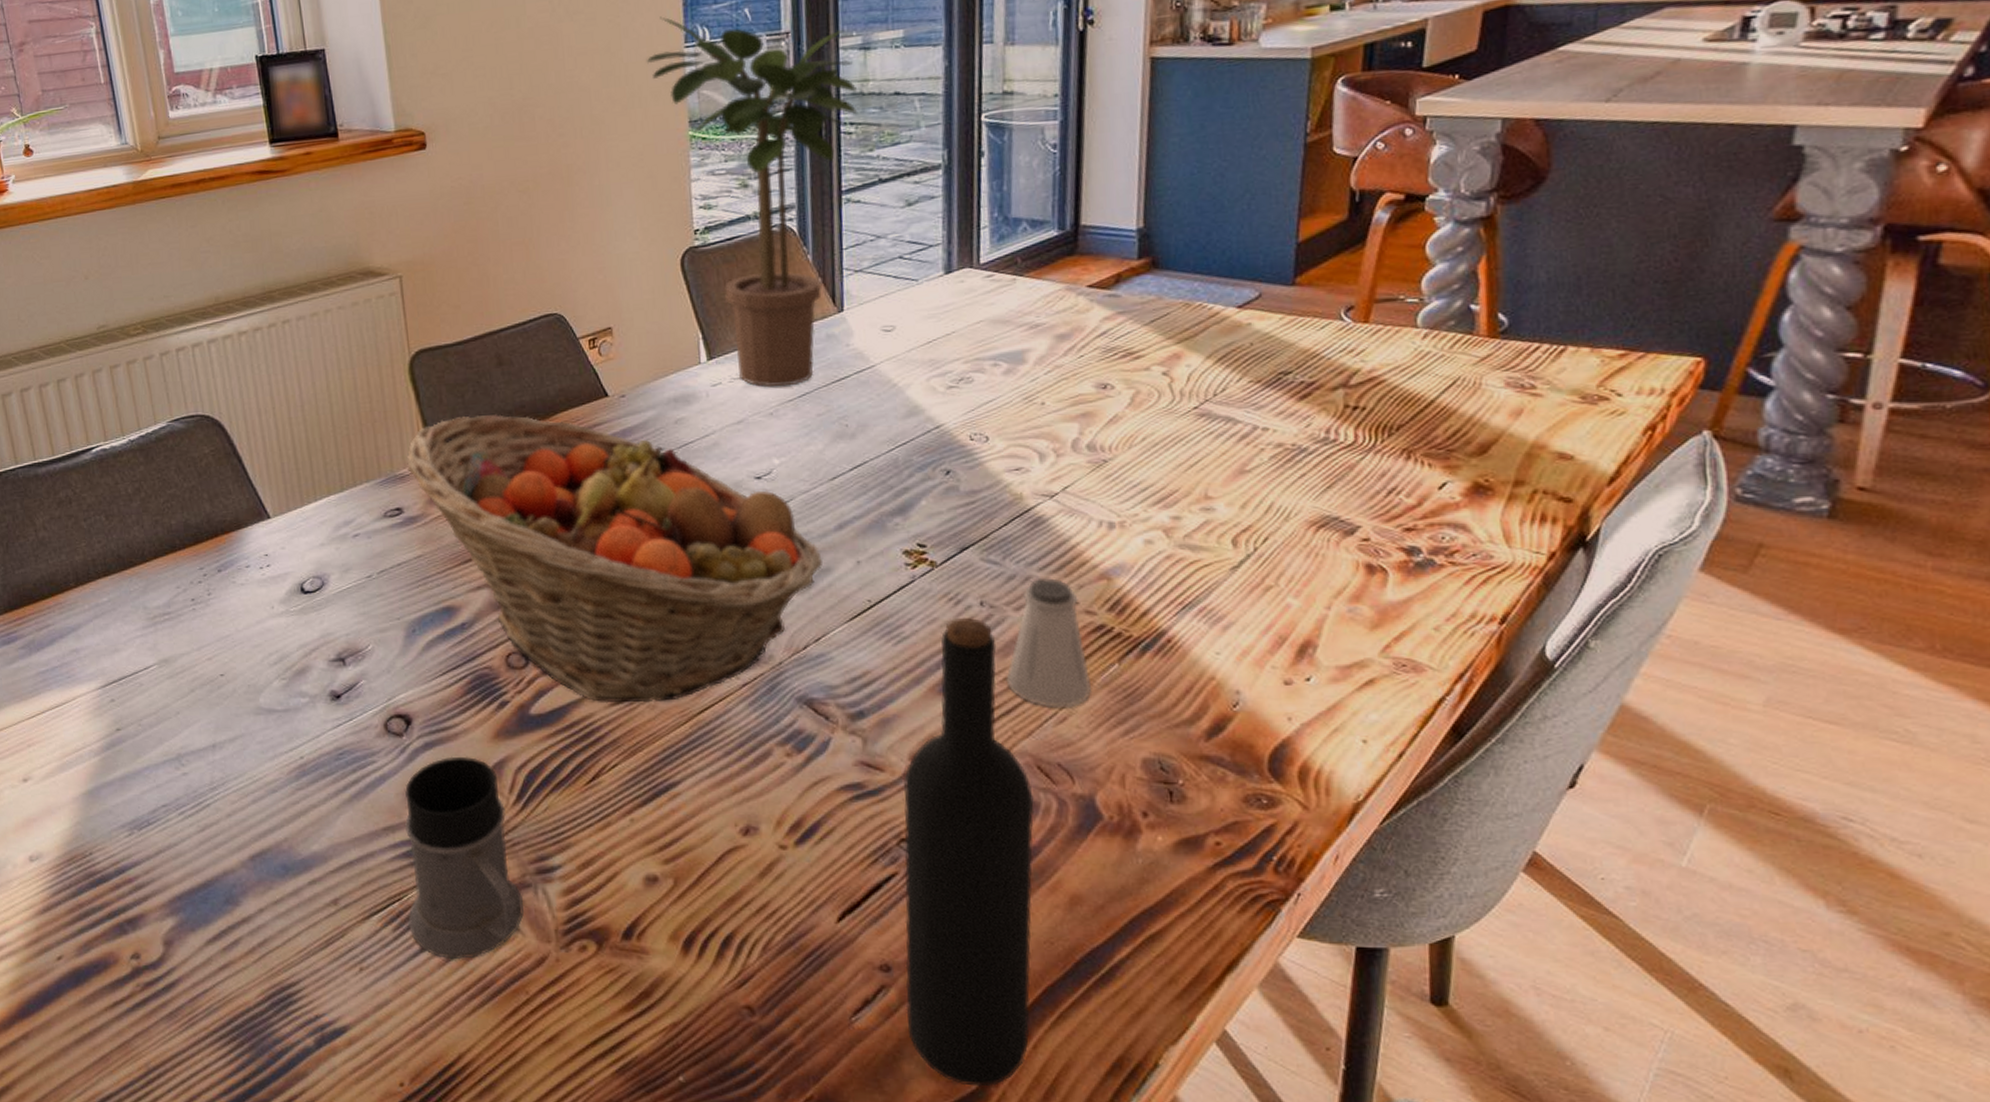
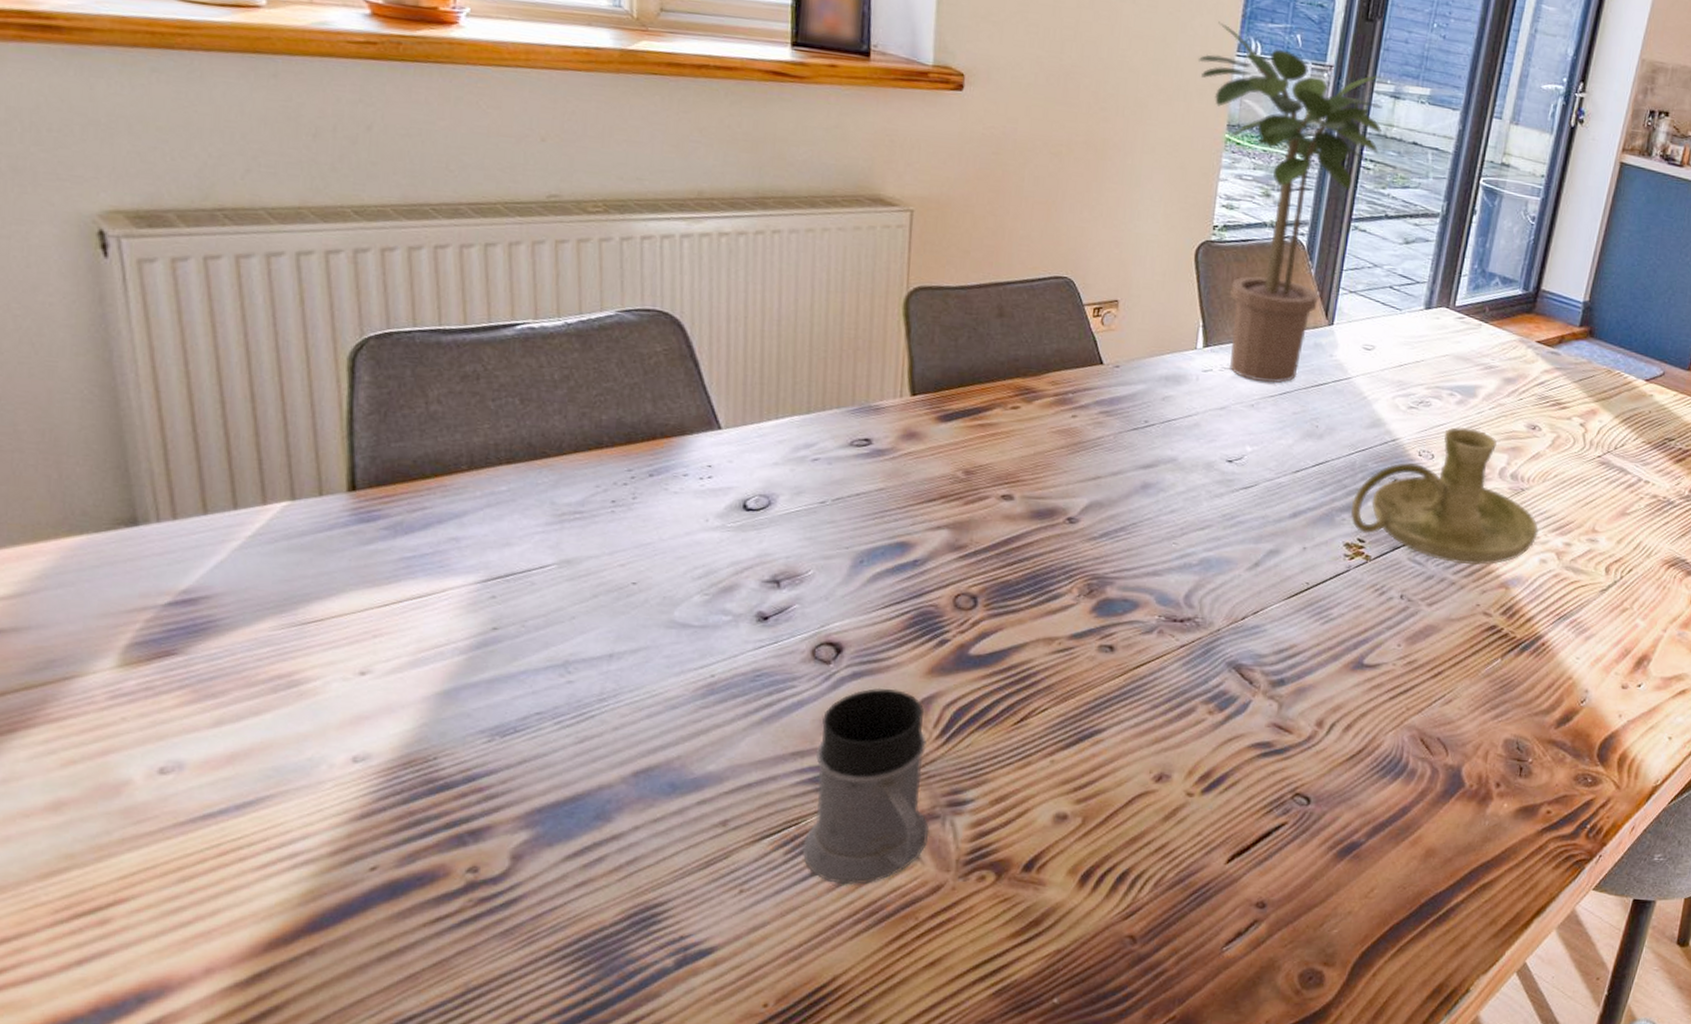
fruit basket: present [407,414,824,704] -> none [884,359,1274,654]
candle holder: none [902,399,1135,558] -> present [1350,426,1538,565]
wine bottle: present [903,618,1035,1087] -> none [1270,607,1413,1008]
saltshaker: present [1006,578,1092,707] -> none [1409,581,1480,691]

